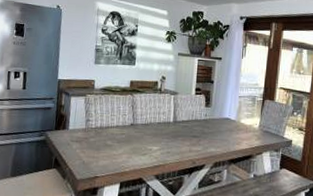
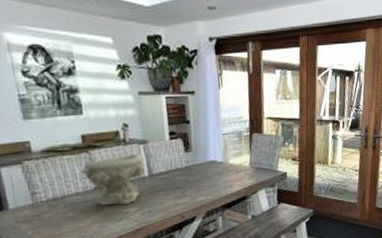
decorative bowl: none [124,101,172,142] -> present [81,154,146,206]

